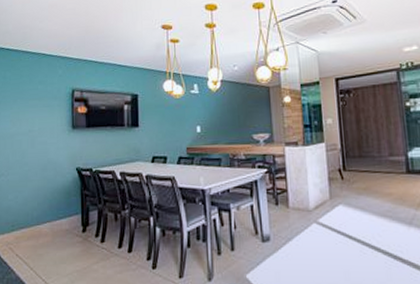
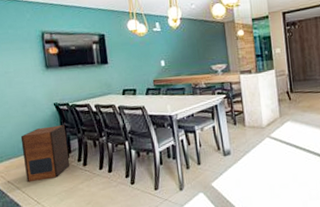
speaker: none [36,193,86,258] -> present [20,125,70,183]

